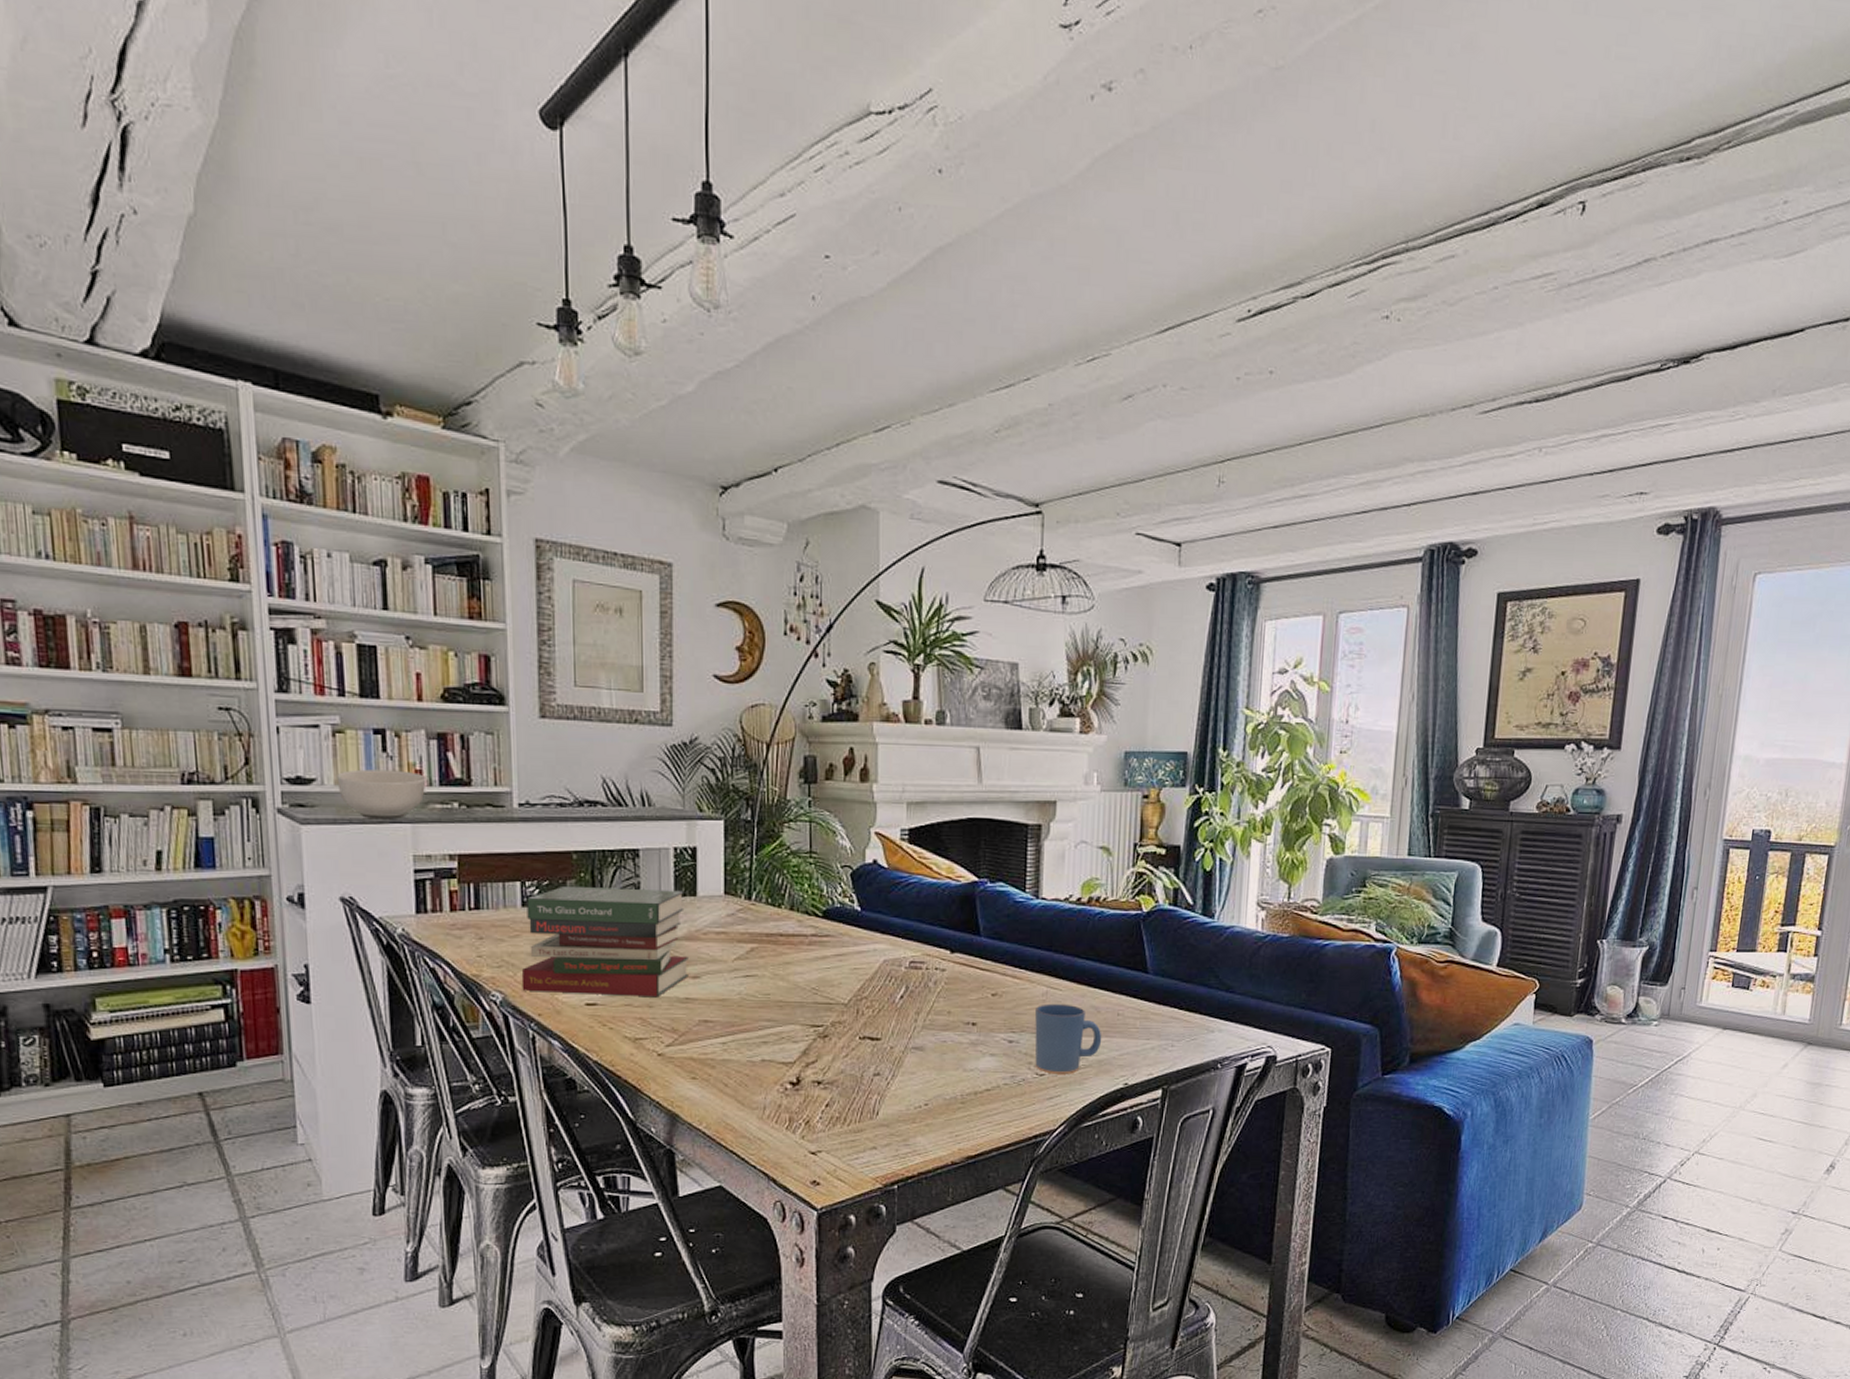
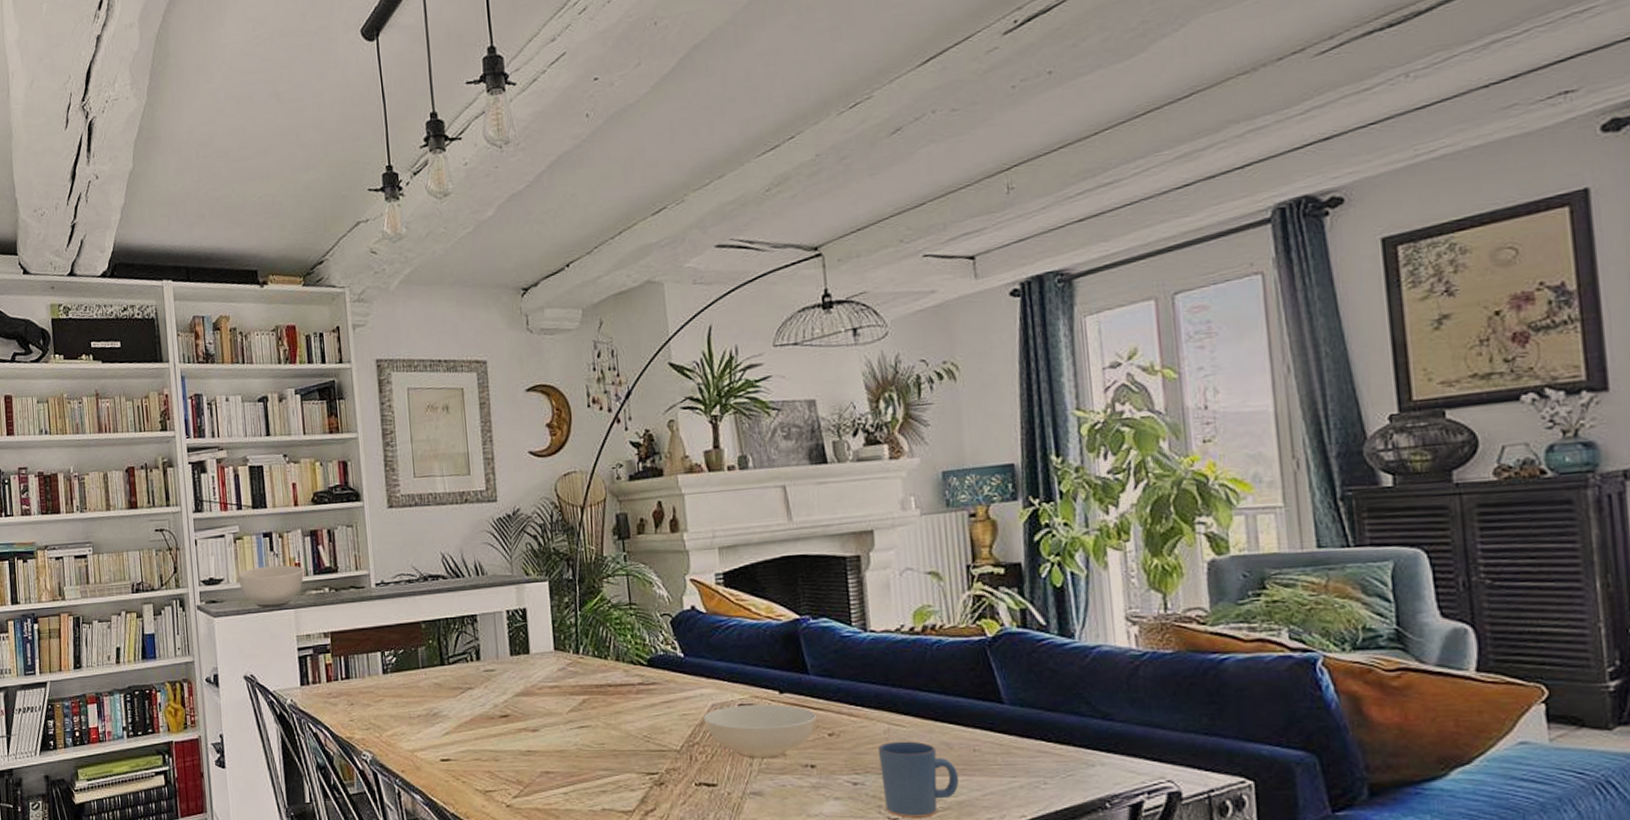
books: present [521,885,689,998] -> none [385,649,528,751]
bowl: none [873,962,982,1015] -> present [702,704,816,759]

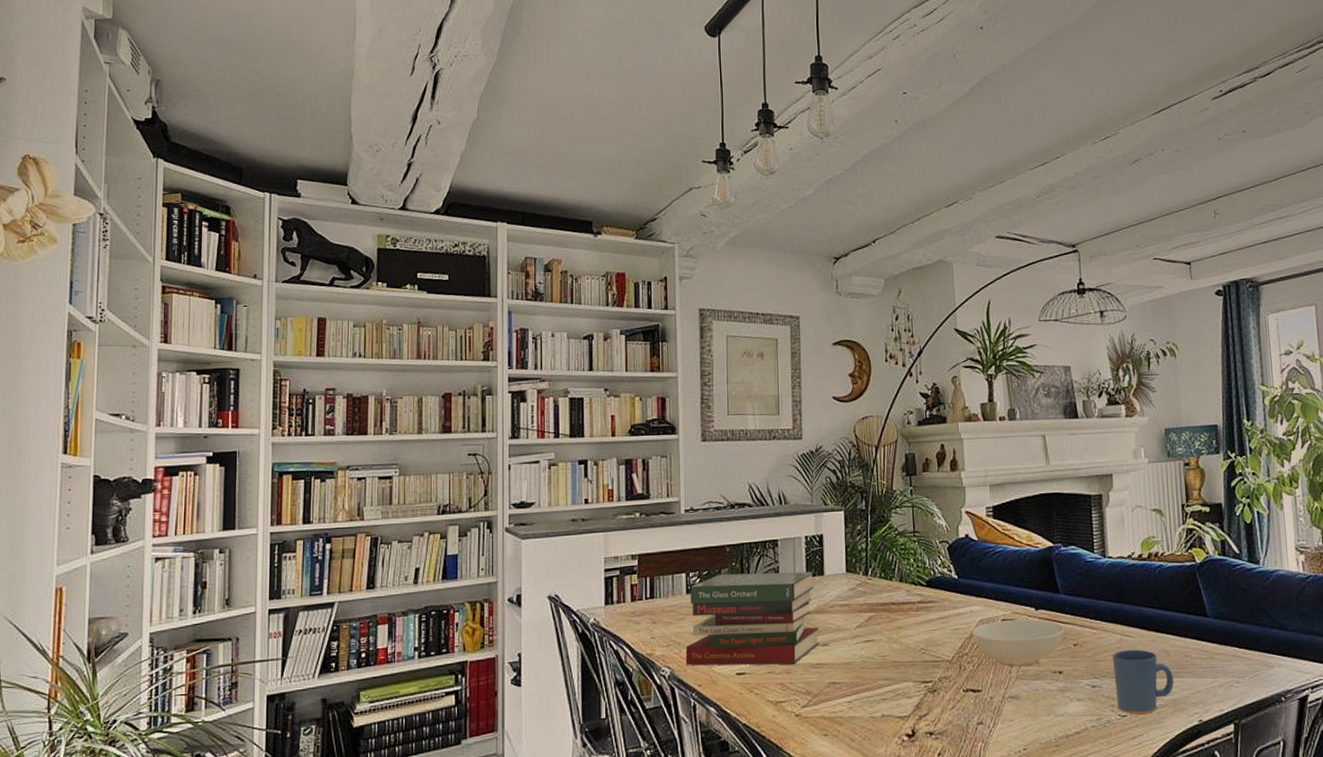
bowl: present [238,565,304,608] -> none [550,491,616,531]
books: none [385,649,528,751] -> present [685,571,819,666]

